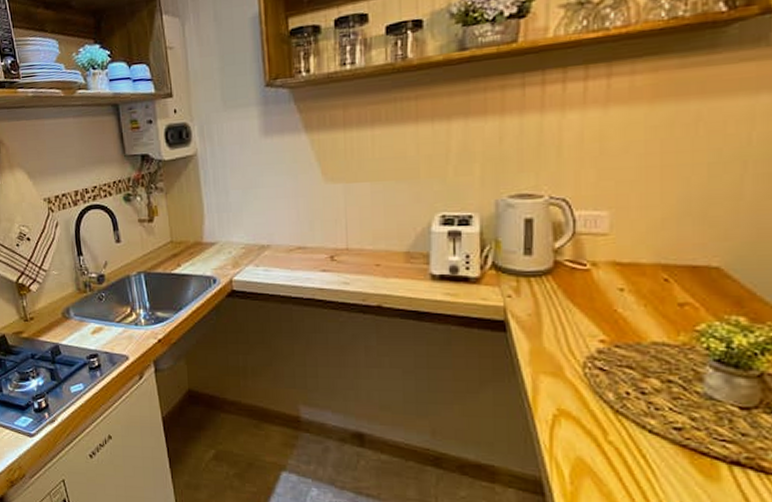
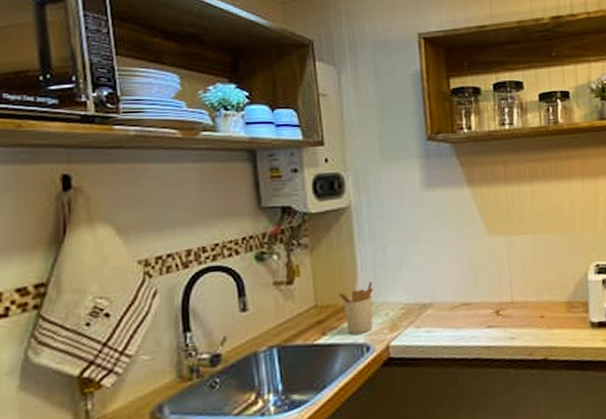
utensil holder: none [189,222,218,267] -> present [338,280,373,334]

